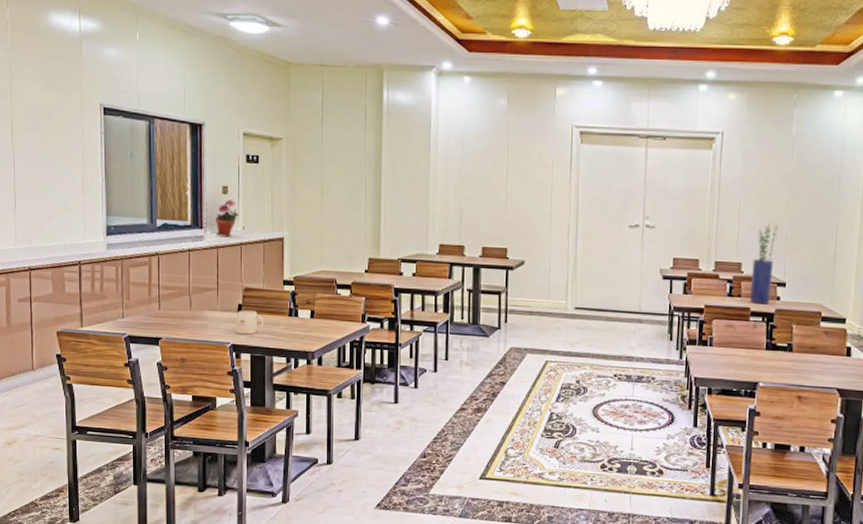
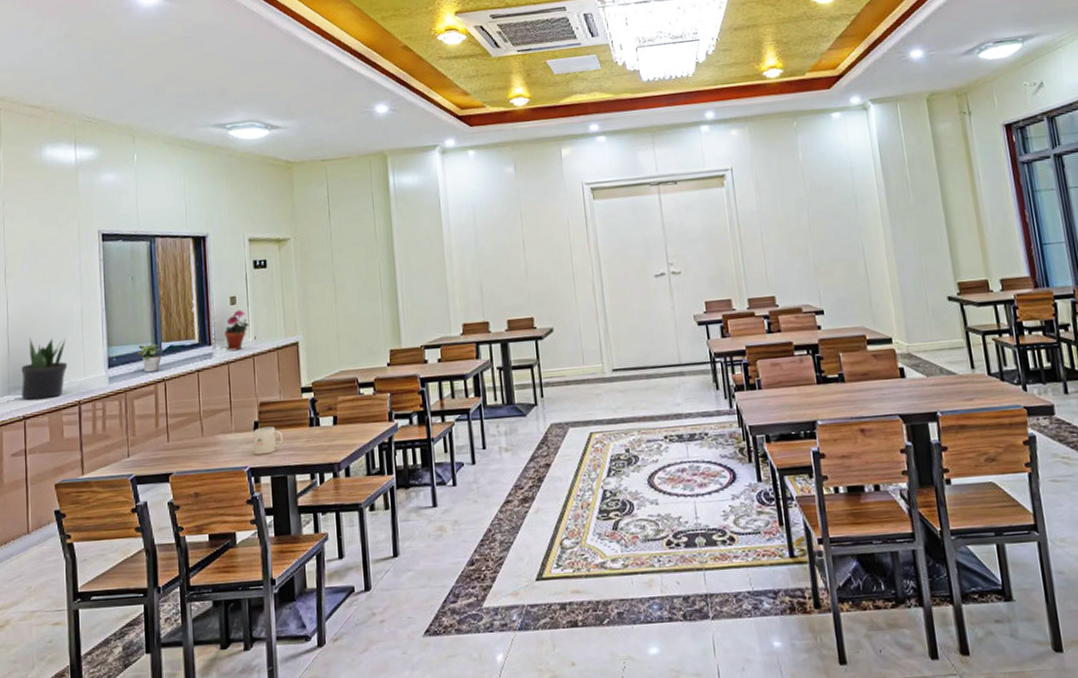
planter: none [26,196,70,256] -> present [21,337,68,401]
potted plant: none [133,218,158,245] -> present [137,343,163,373]
vase: present [750,223,779,304] -> none [785,250,812,337]

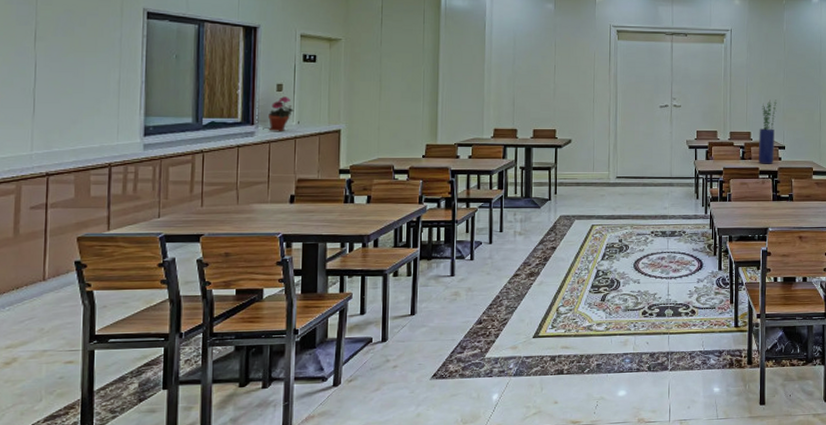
planter: present [21,337,68,401] -> none [45,100,100,159]
potted plant: present [137,343,163,373] -> none [176,117,204,144]
mug: present [253,426,284,455] -> none [288,200,318,224]
vase: none [785,250,812,337] -> present [759,100,777,164]

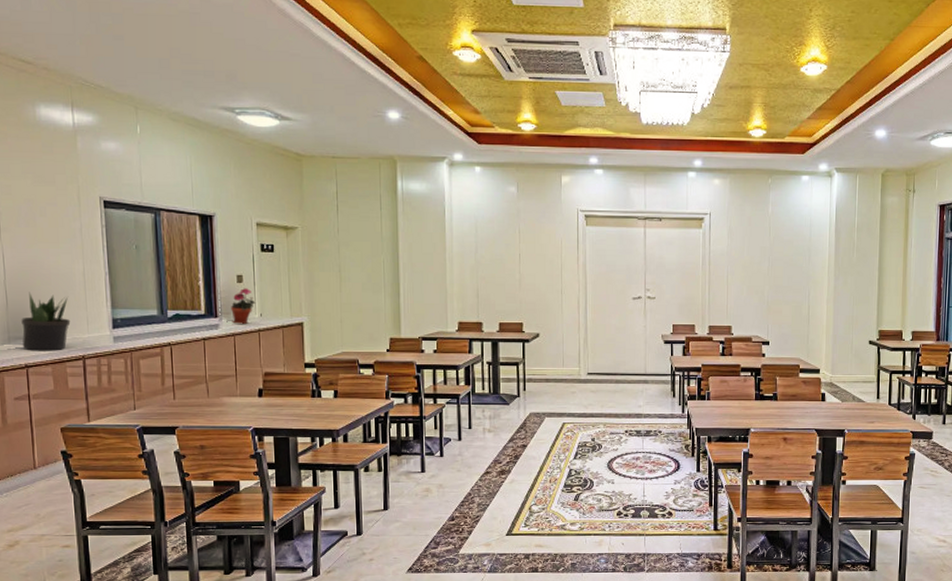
planter: none [45,100,100,159] -> present [21,292,71,351]
vase: present [759,100,777,164] -> none [740,290,761,361]

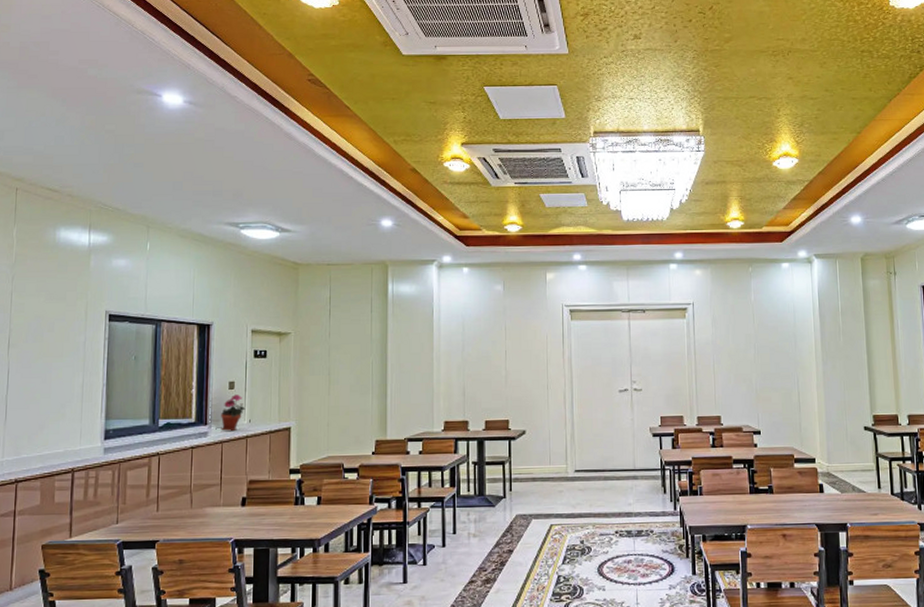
planter: present [21,292,71,351] -> none [14,406,64,466]

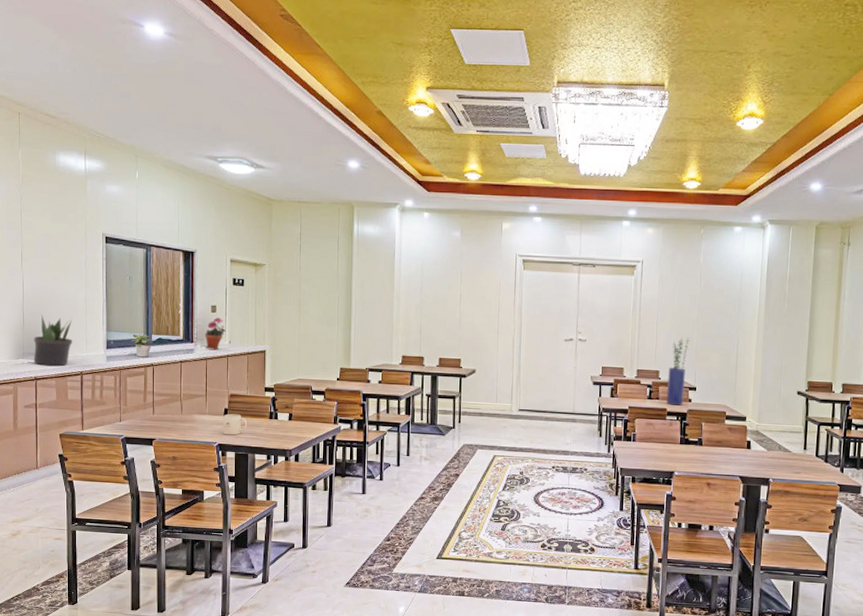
planter: none [14,406,64,466] -> present [33,314,73,367]
potted plant: none [134,419,160,446] -> present [131,333,153,358]
mug: none [240,503,269,528] -> present [223,414,248,435]
vase: none [730,378,749,452] -> present [667,337,690,406]

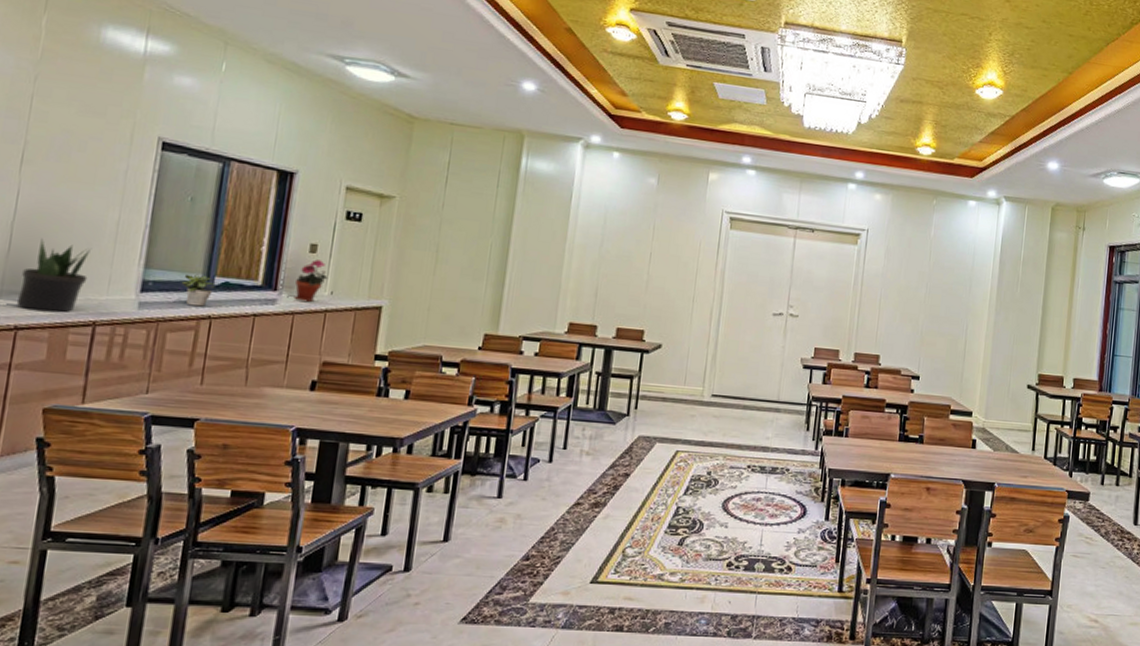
mug: present [223,414,248,435] -> none [305,387,344,417]
vase: present [667,337,690,406] -> none [886,318,915,397]

